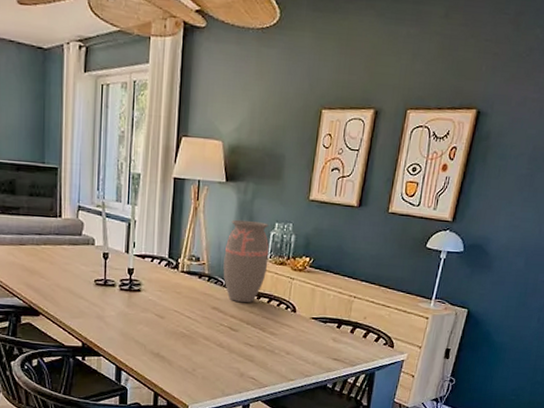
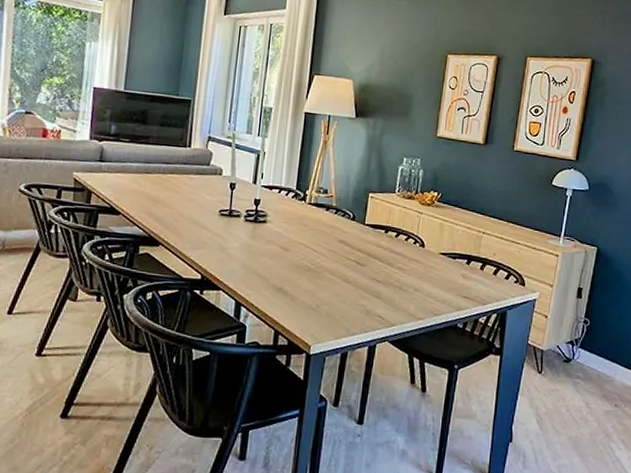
decorative vase: present [223,219,269,303] -> none [351,153,397,237]

